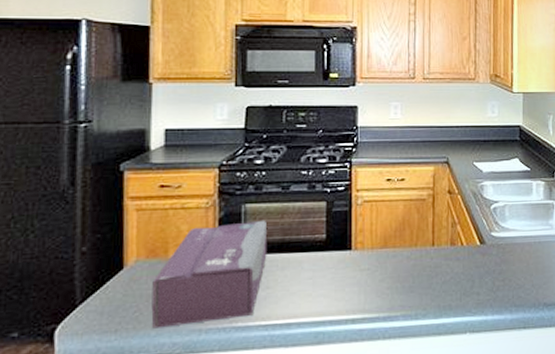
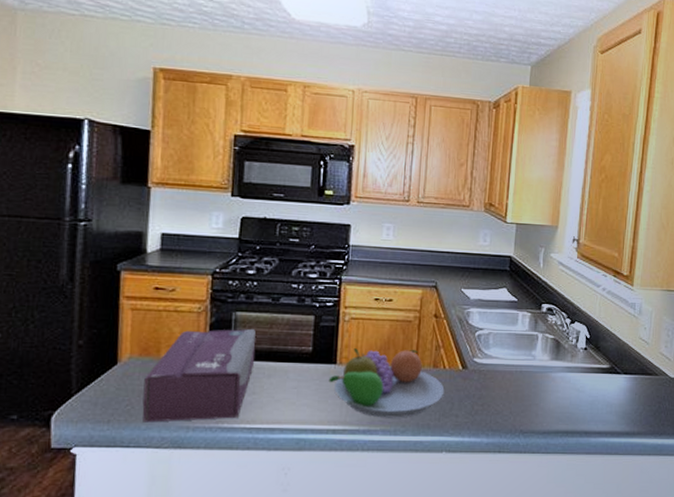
fruit bowl: none [344,229,464,303] -> present [328,348,445,418]

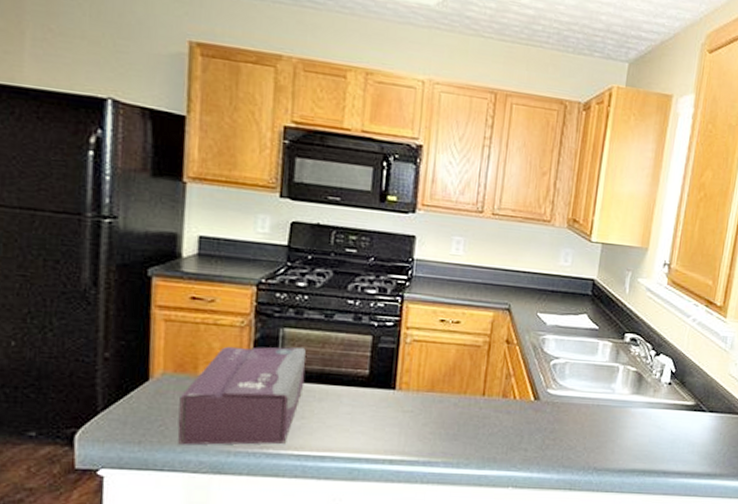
fruit bowl: present [328,348,445,418] -> none [386,373,514,450]

